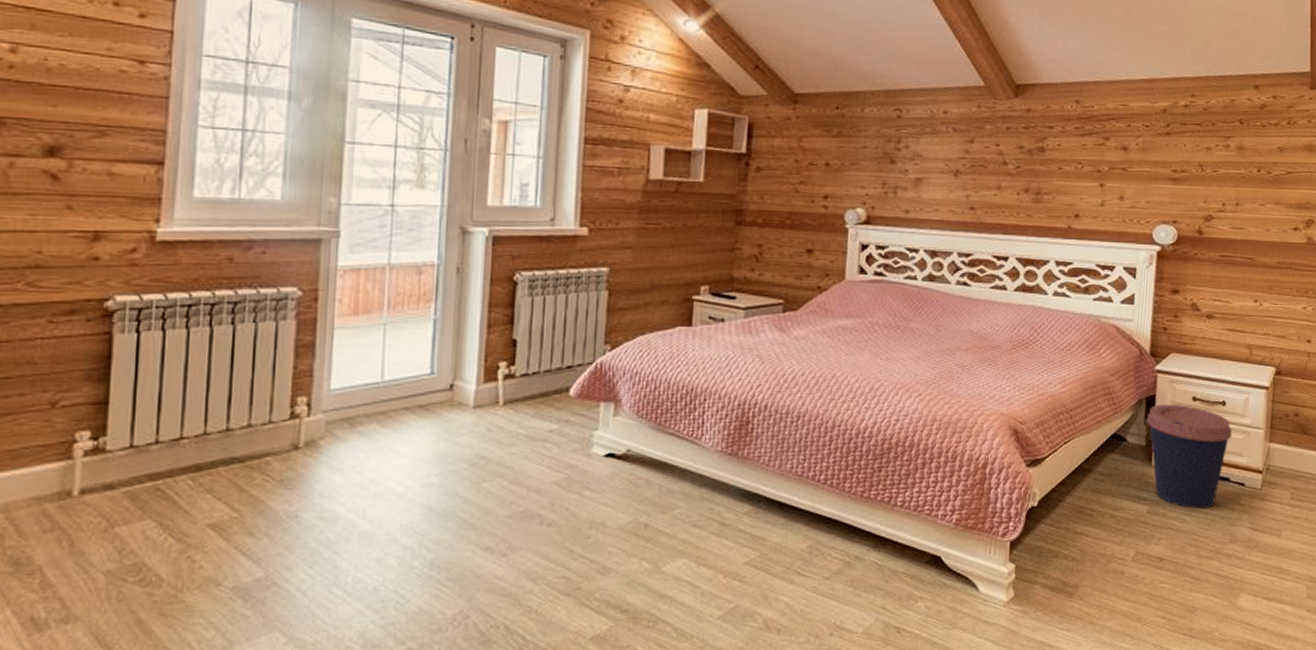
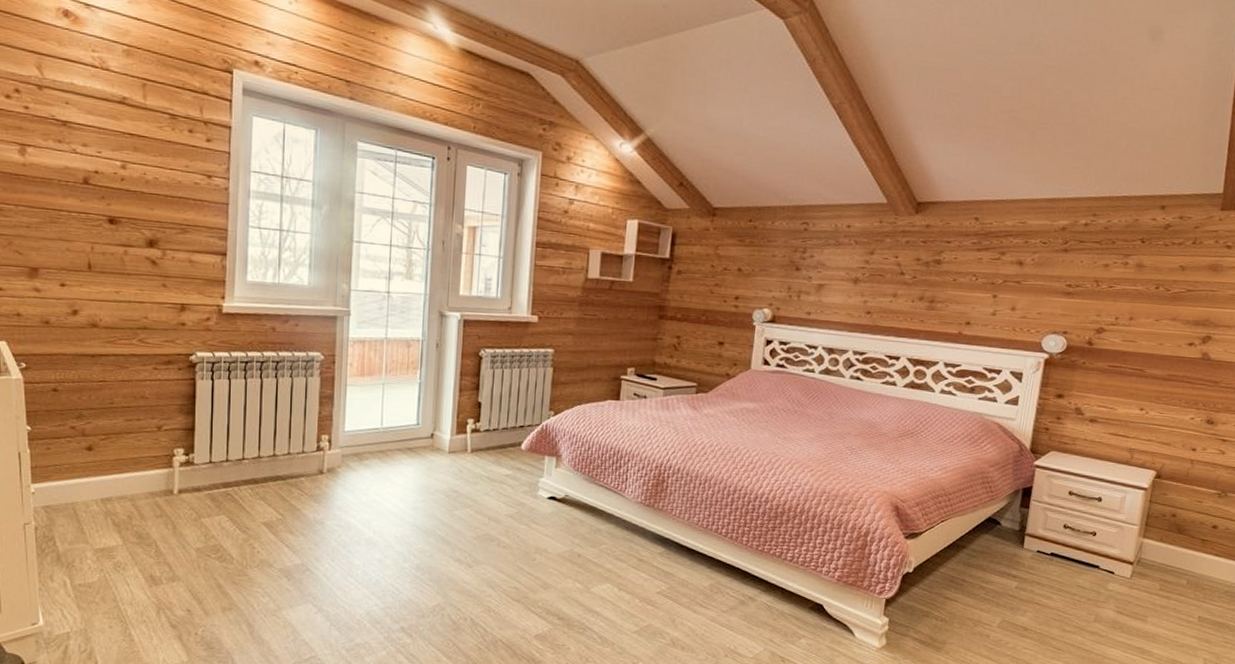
coffee cup: present [1147,404,1232,510] -> none [1022,495,1106,591]

